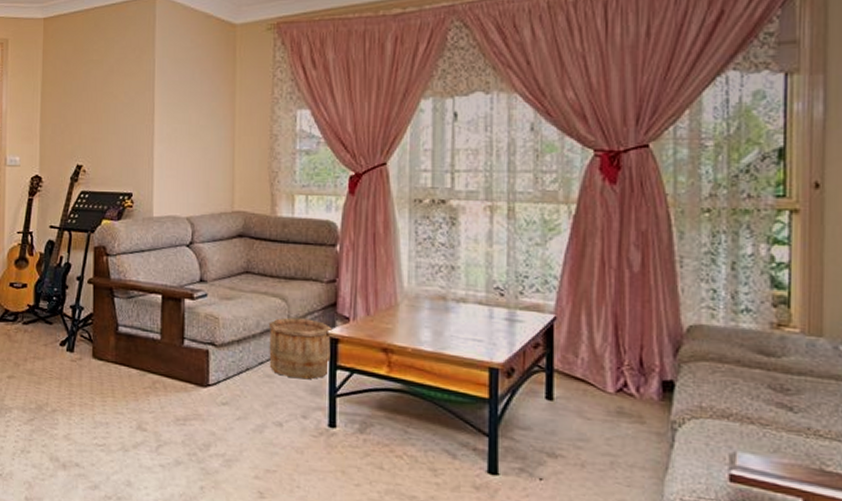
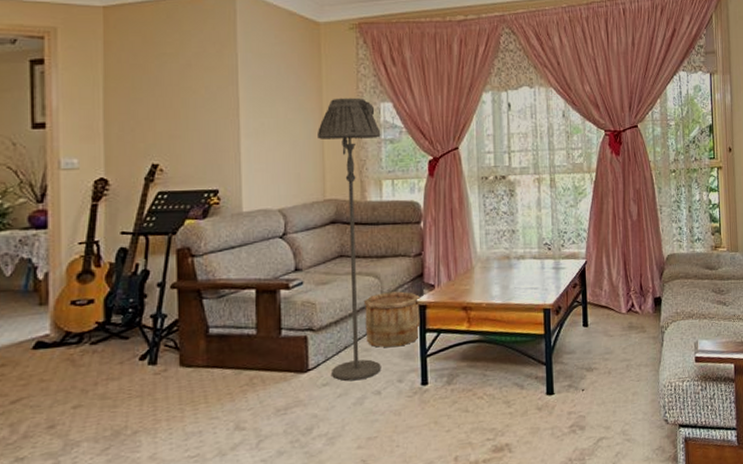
floor lamp: none [229,104,296,407] -> present [318,97,381,381]

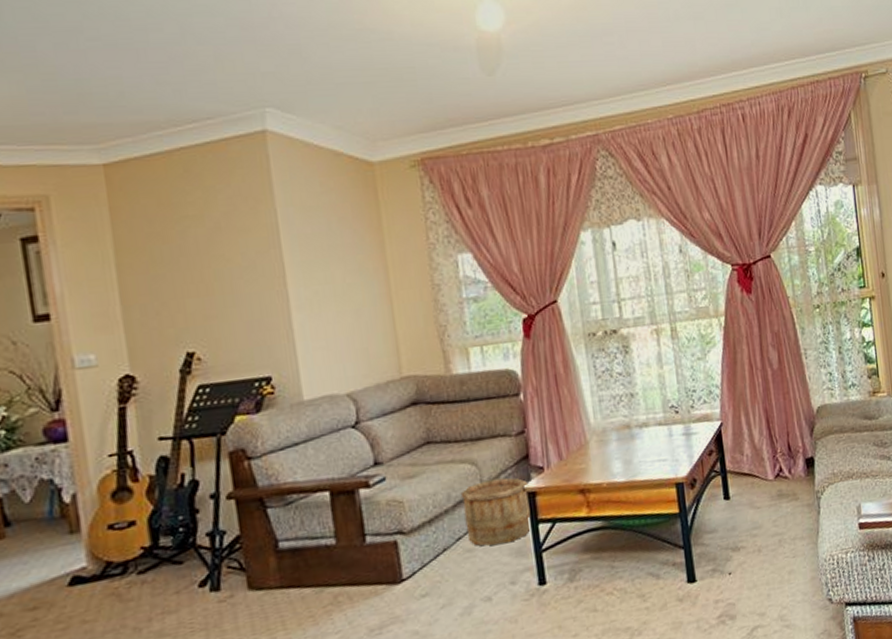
floor lamp: present [318,97,381,381] -> none [384,250,490,589]

